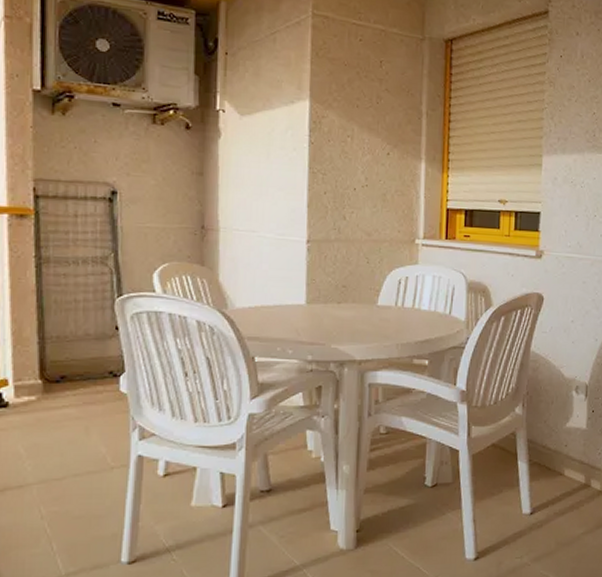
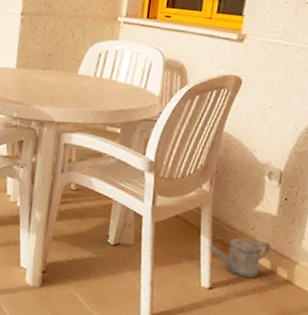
watering can: none [526,457,584,496] -> present [209,238,271,278]

